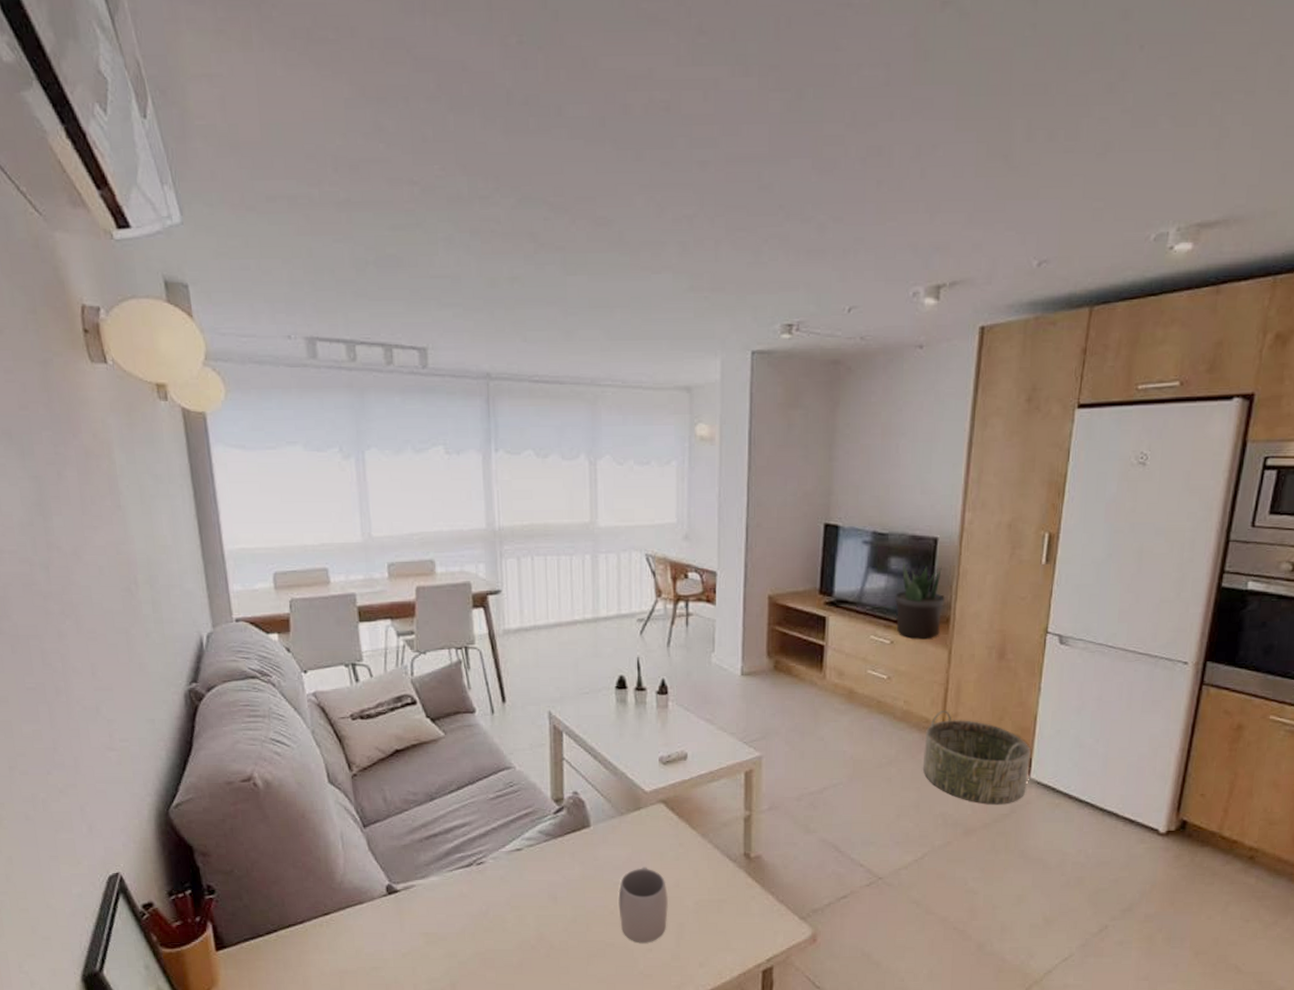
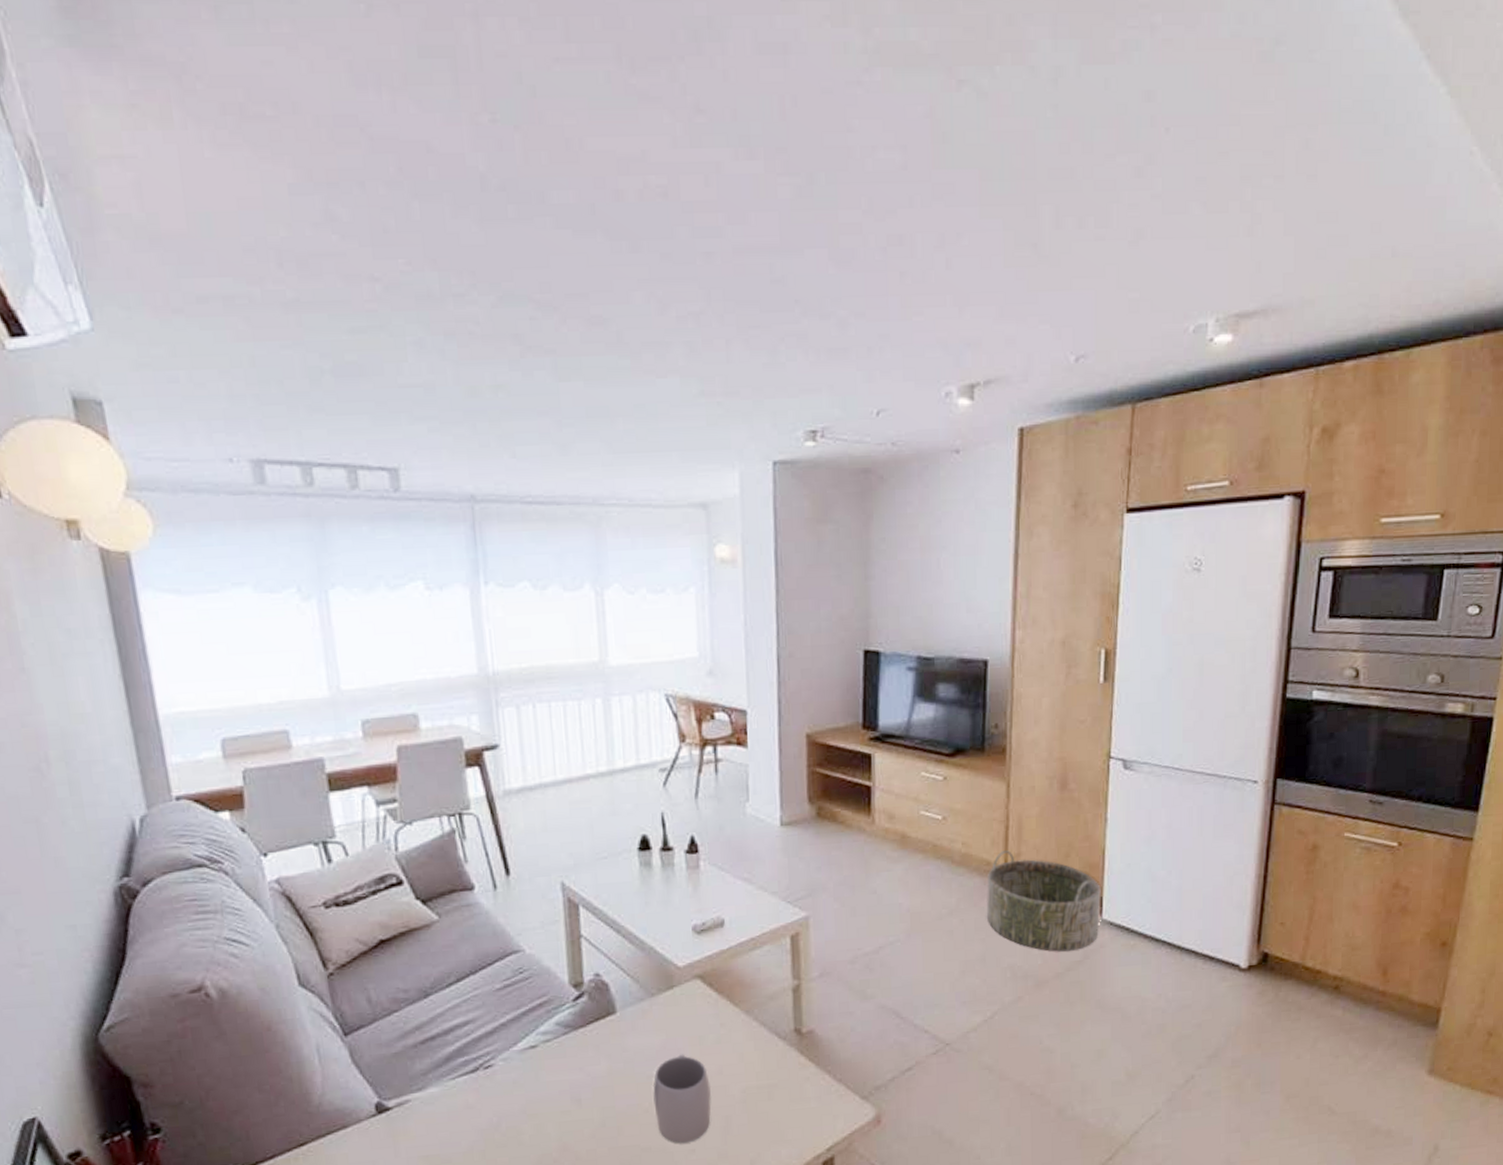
planter: present [895,560,945,639] -> none [946,686,999,773]

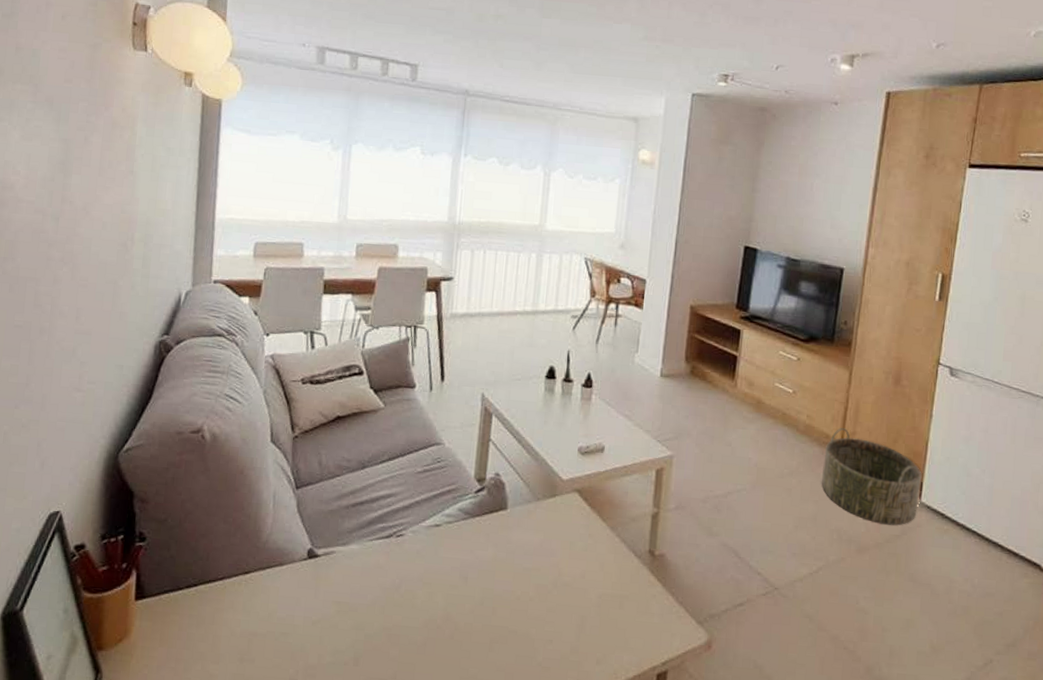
mug: present [653,1054,711,1143] -> none [525,554,573,633]

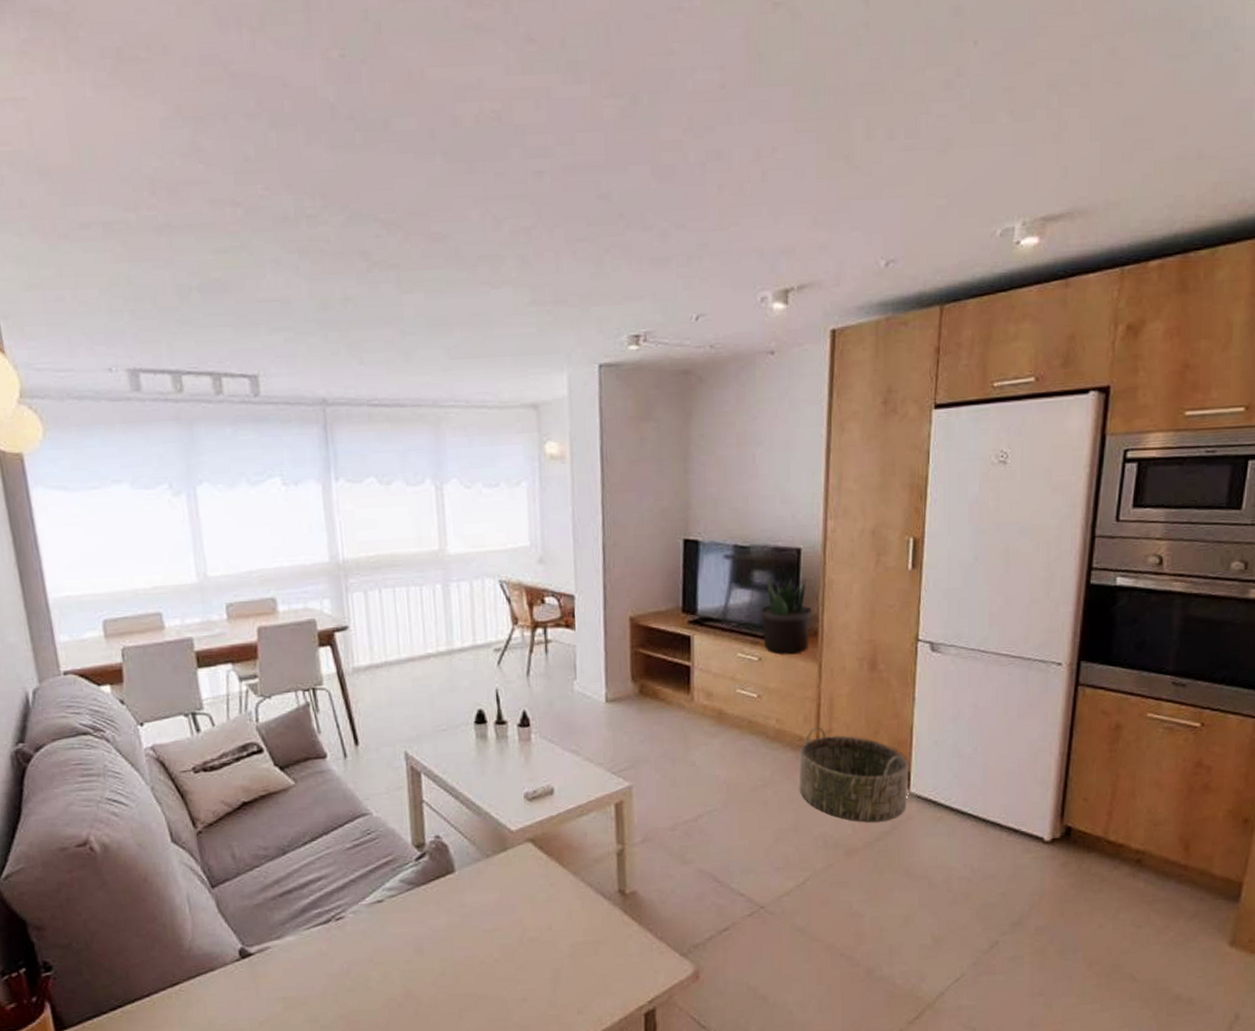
planter: none [804,285,848,359] -> present [761,573,812,654]

